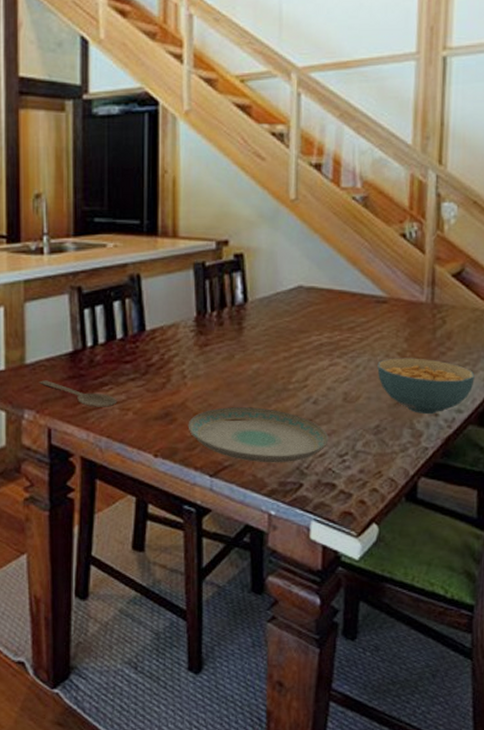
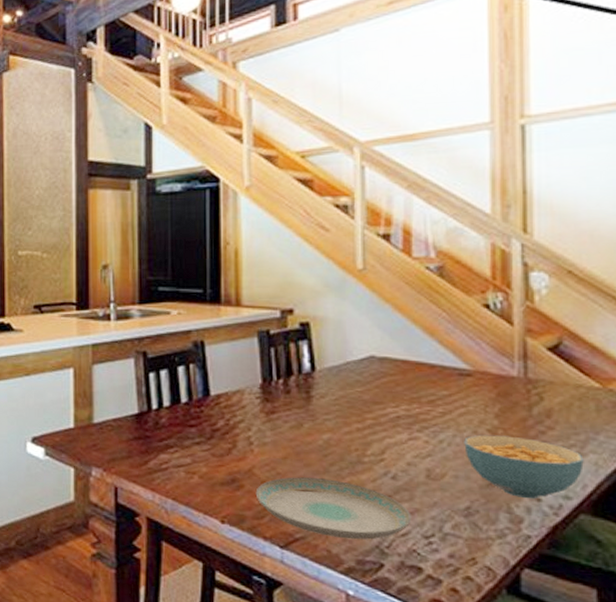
wooden spoon: present [38,380,117,407] -> none [105,440,183,470]

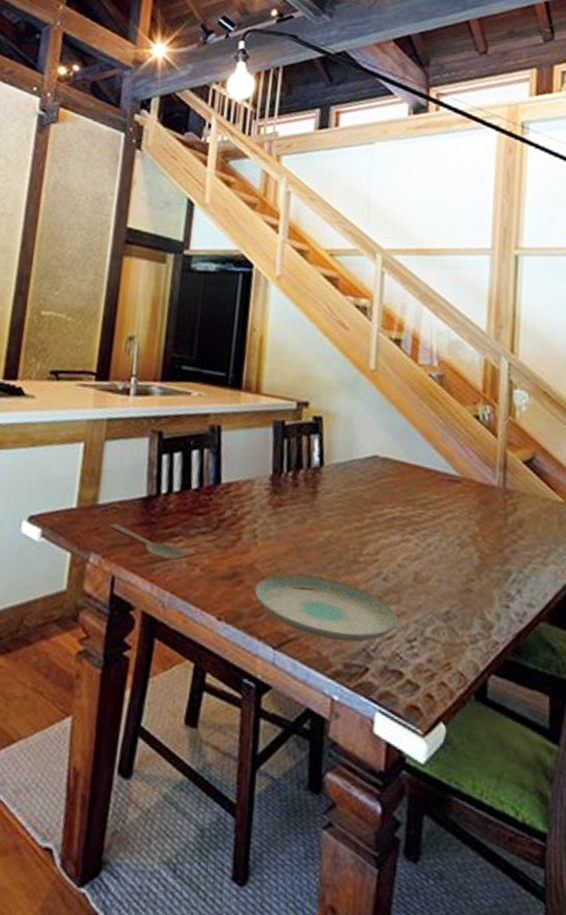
wooden spoon: none [105,440,183,470] -> present [108,523,186,560]
cereal bowl: present [464,434,584,499] -> none [448,540,546,606]

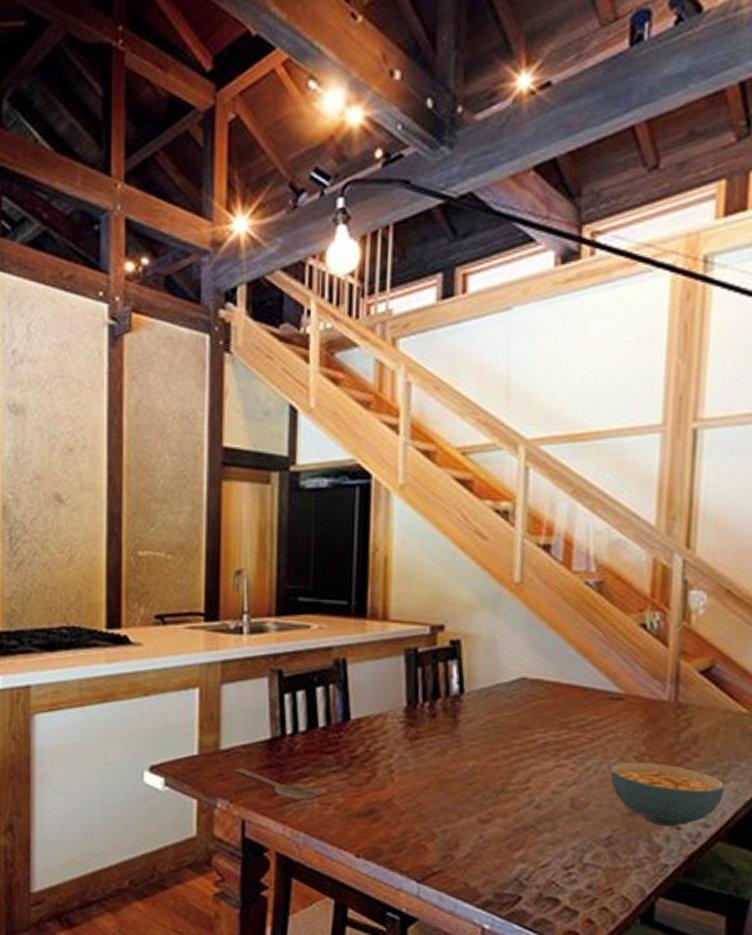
plate: present [254,573,398,642] -> none [394,807,553,872]
cereal bowl: none [448,540,546,606] -> present [610,761,725,828]

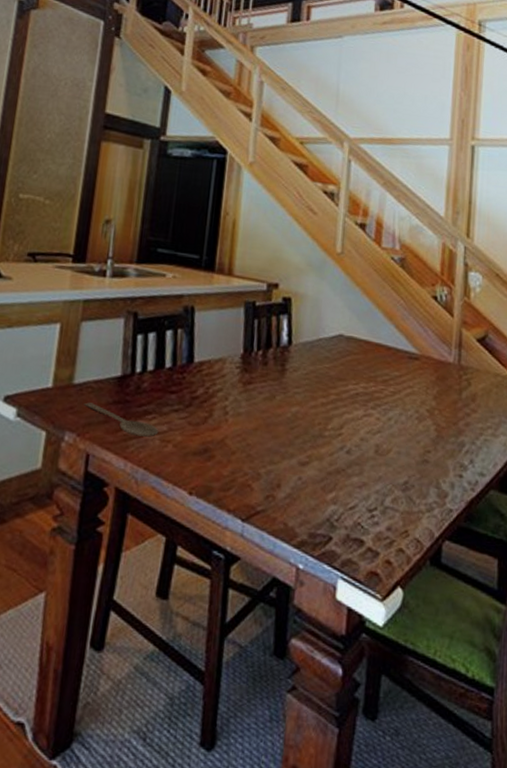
cereal bowl: present [610,761,725,828] -> none [407,414,496,475]

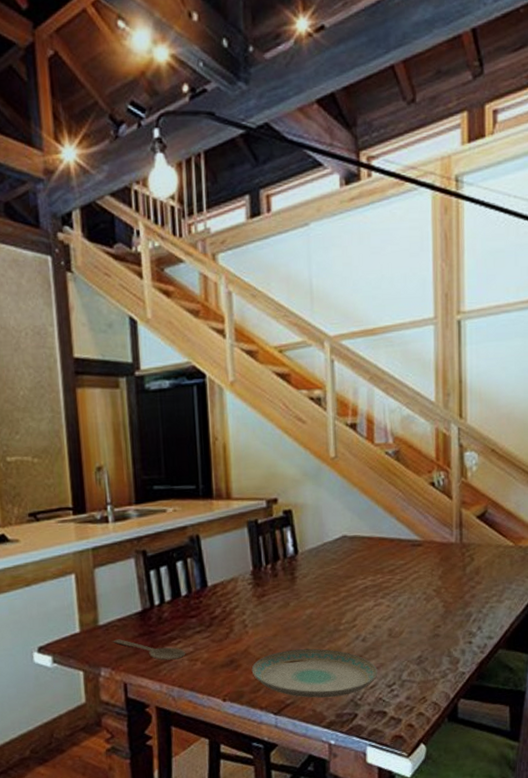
plate: none [225,448,360,513] -> present [251,648,378,698]

